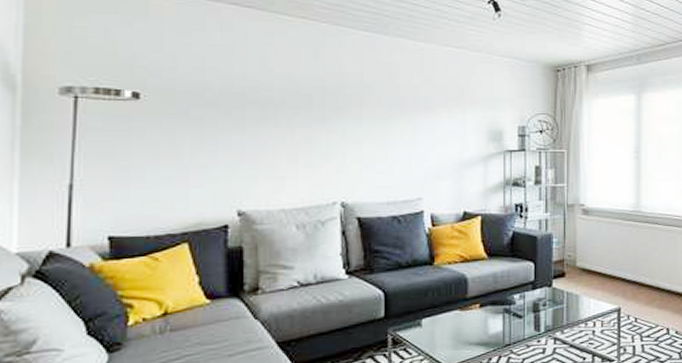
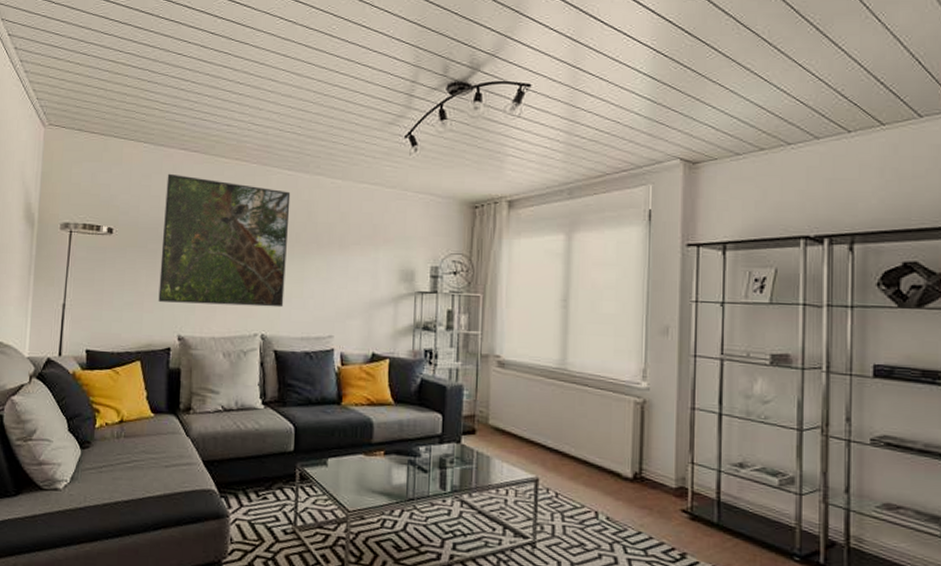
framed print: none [209,30,369,175] -> present [158,173,291,308]

